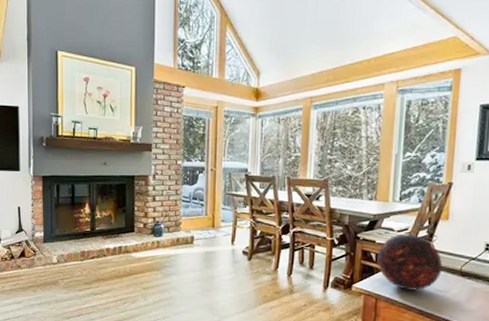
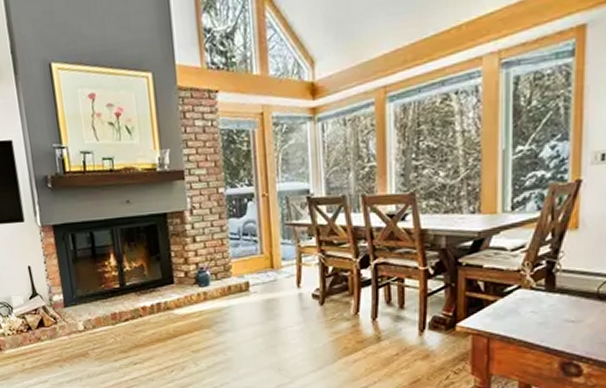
decorative orb: present [377,233,443,292] -> none [486,252,574,325]

